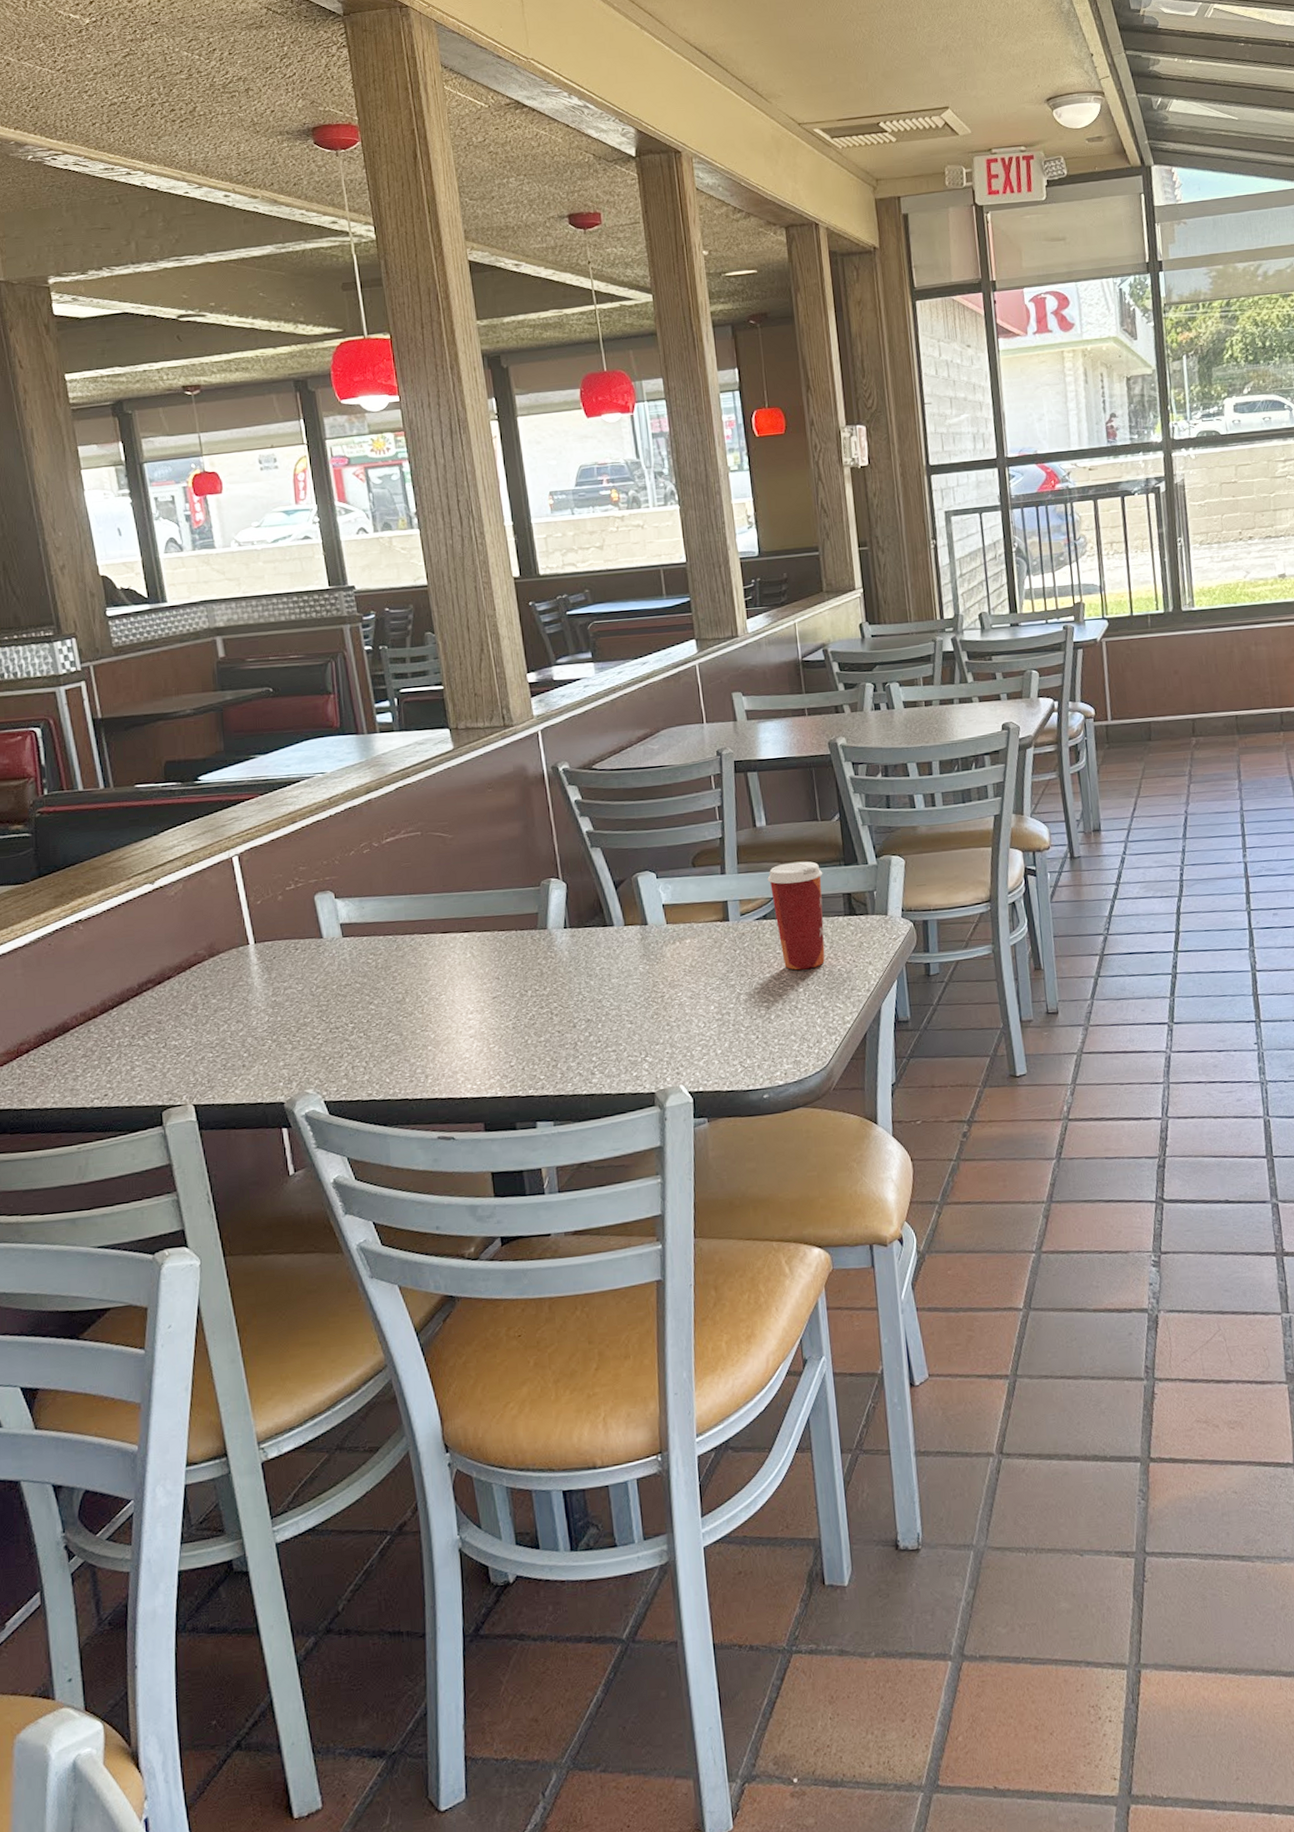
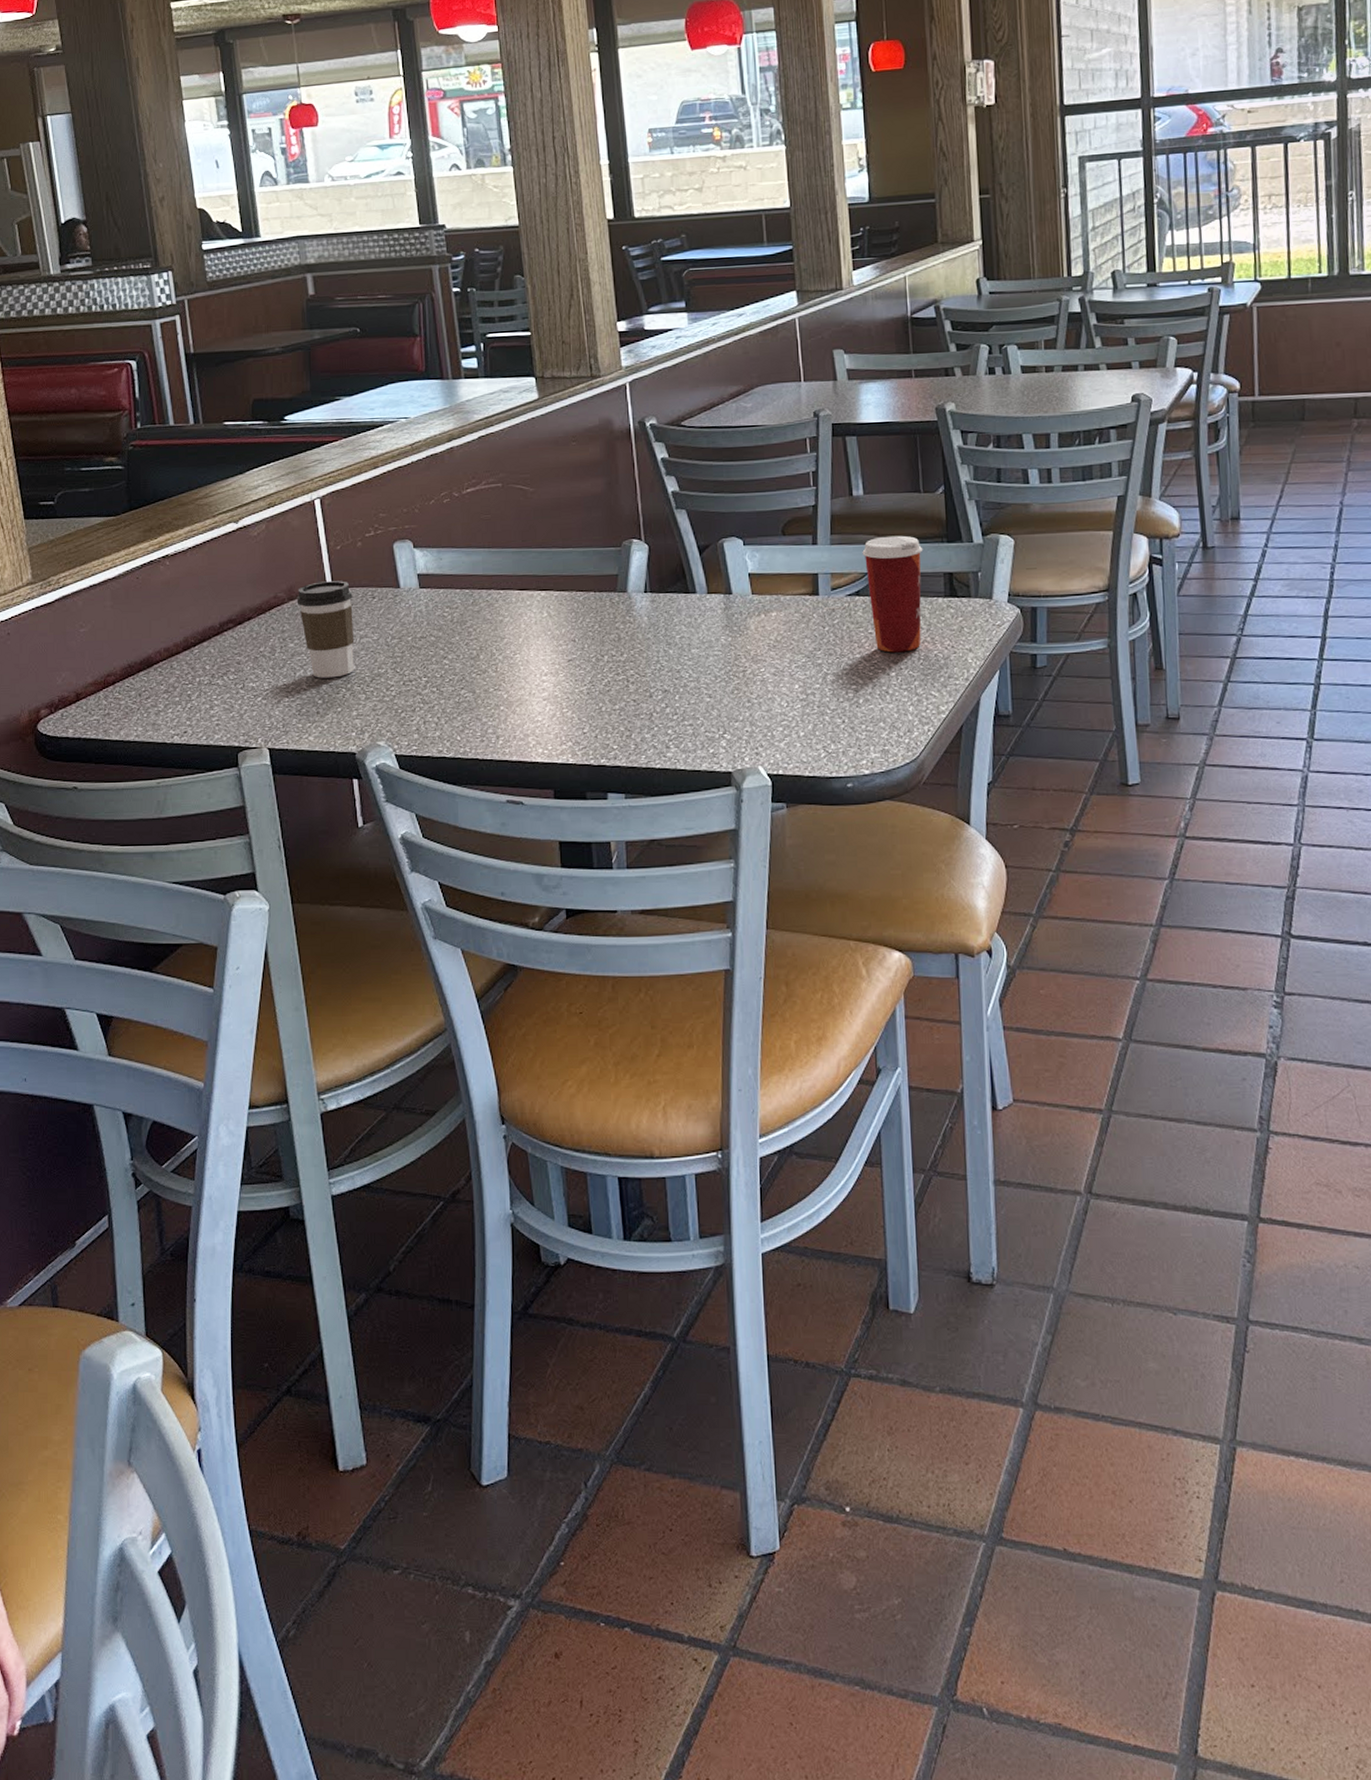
coffee cup: none [217,934,279,1032] -> present [296,581,354,678]

